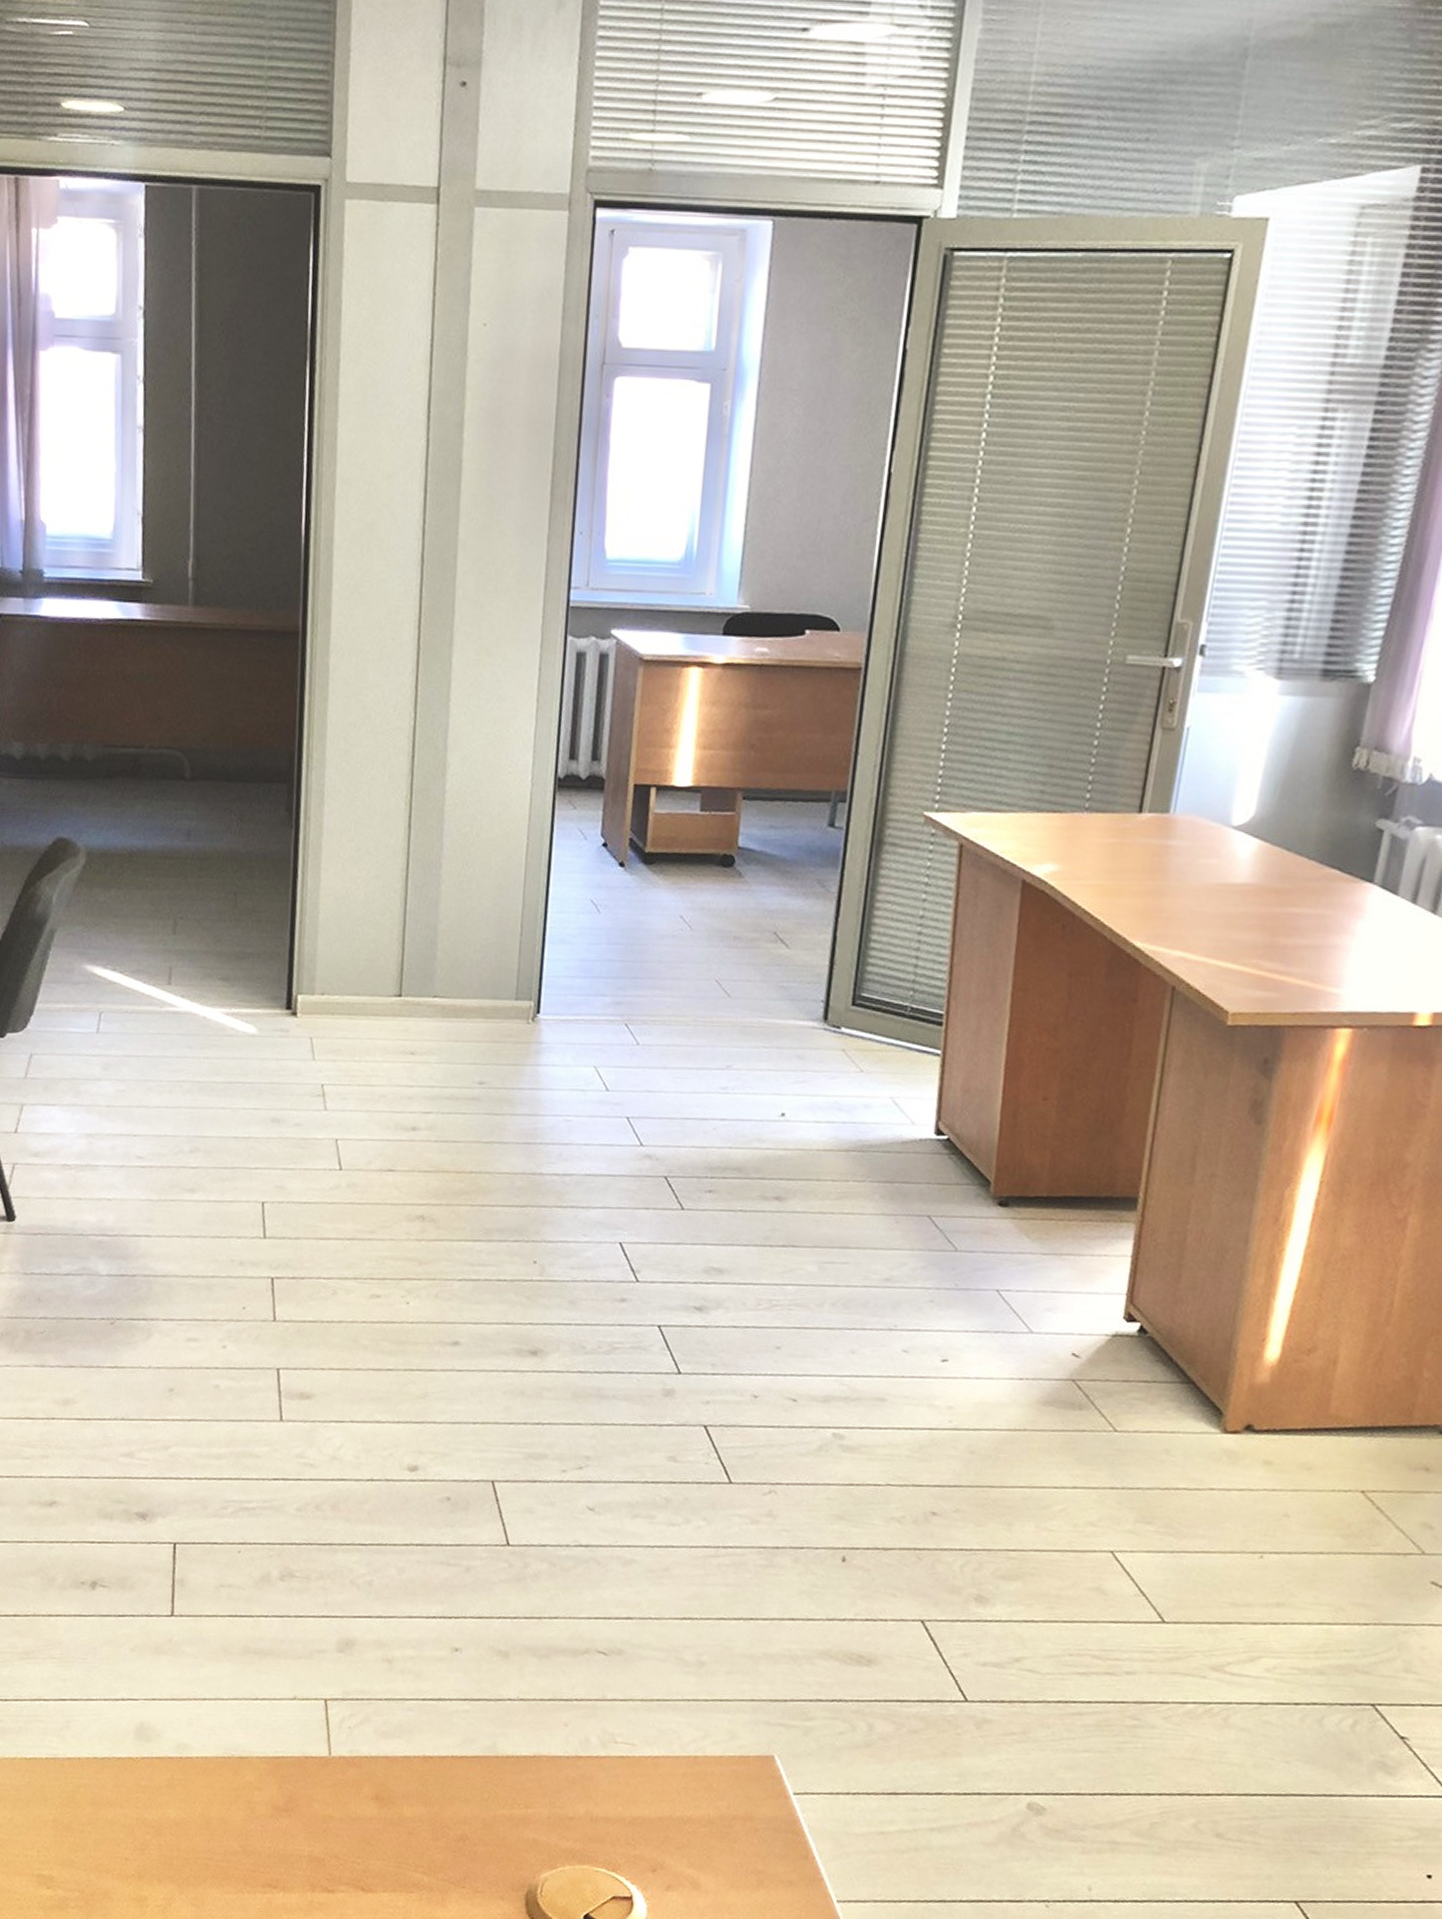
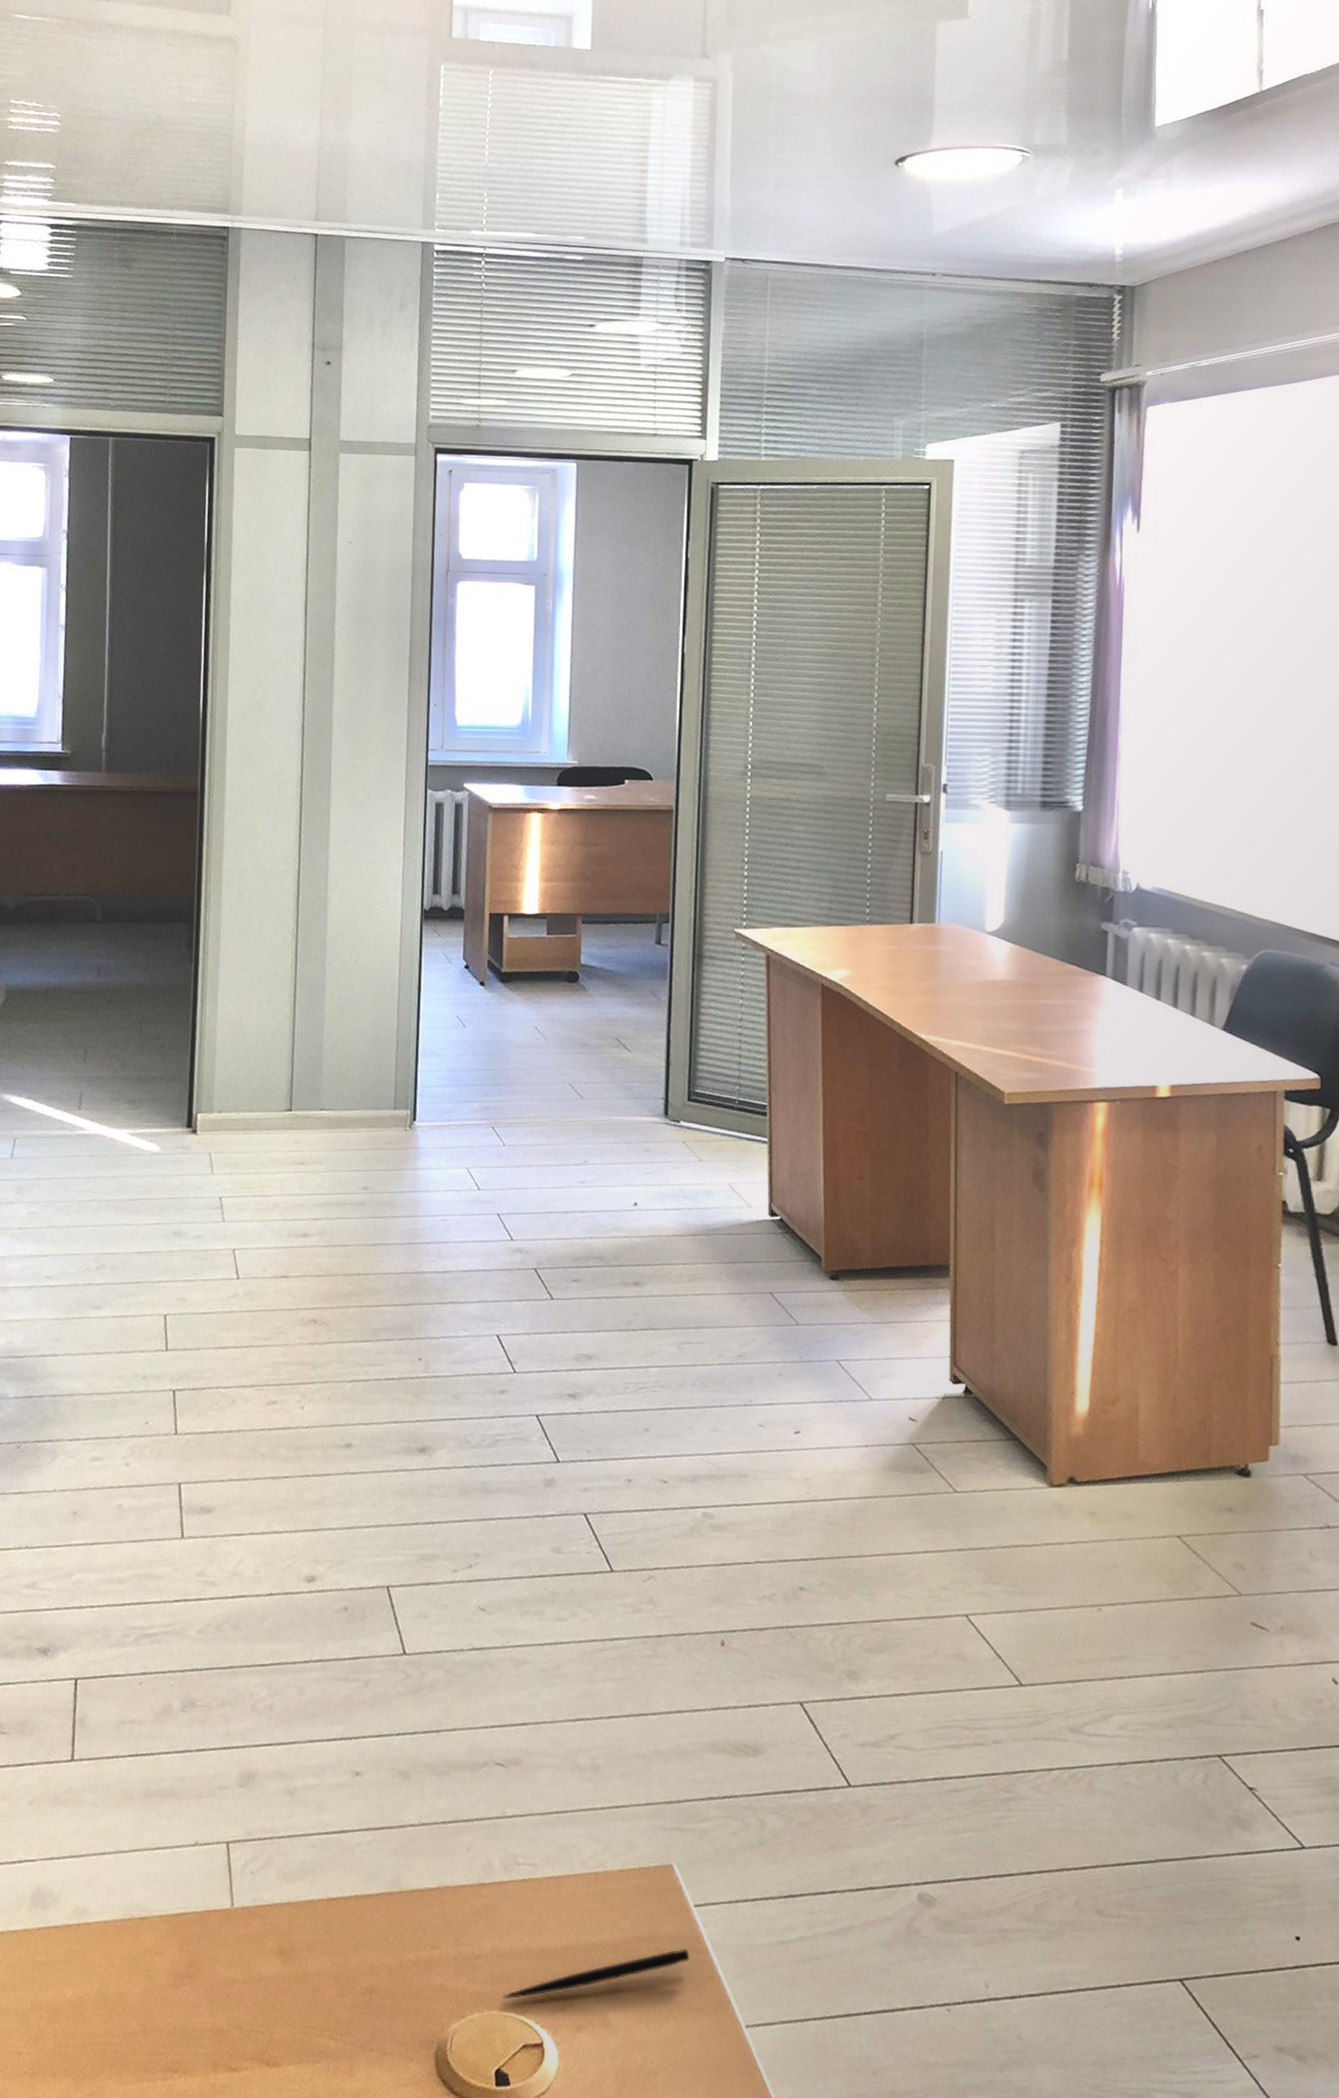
pen: none [594,1829,786,1857] -> present [502,1948,690,1999]

